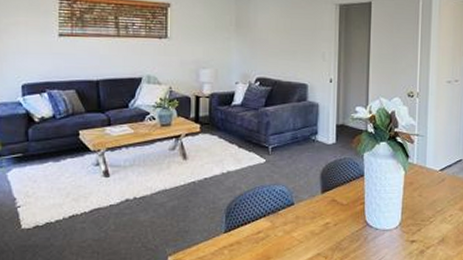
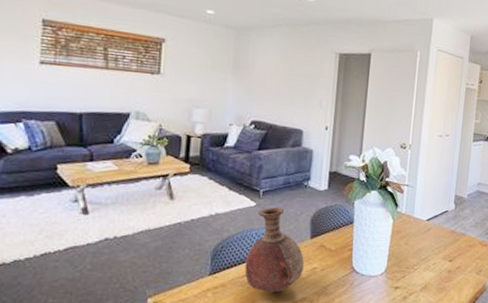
vase: none [258,163,316,249] -> present [244,207,304,293]

